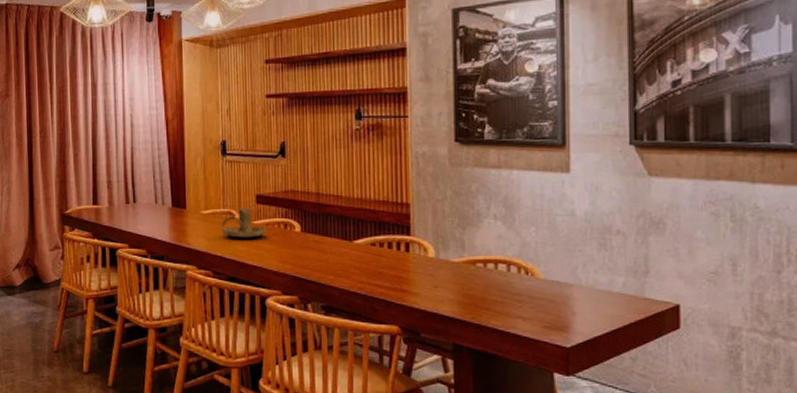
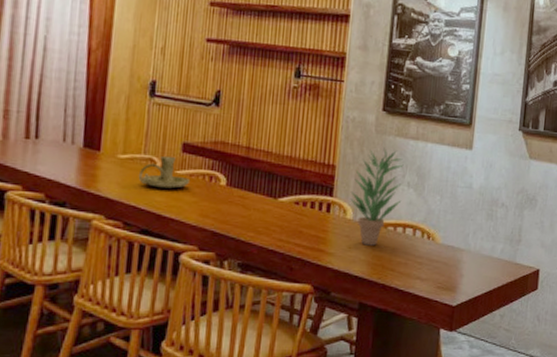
potted plant: none [429,180,489,284] -> present [350,148,404,246]

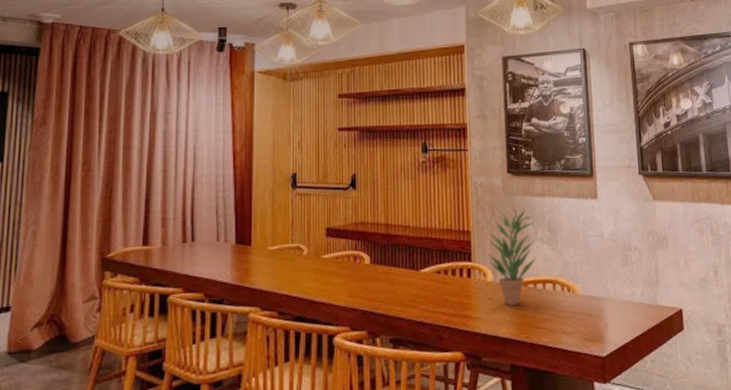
candle holder: present [138,155,189,189] -> none [288,242,335,274]

